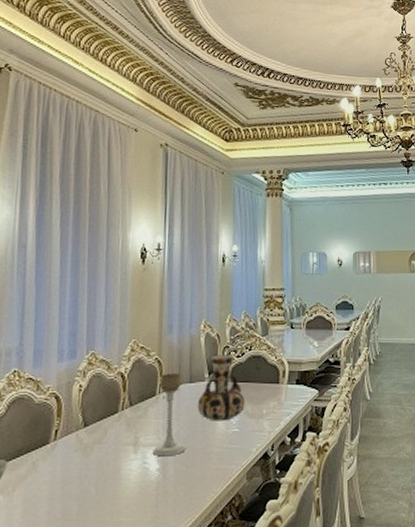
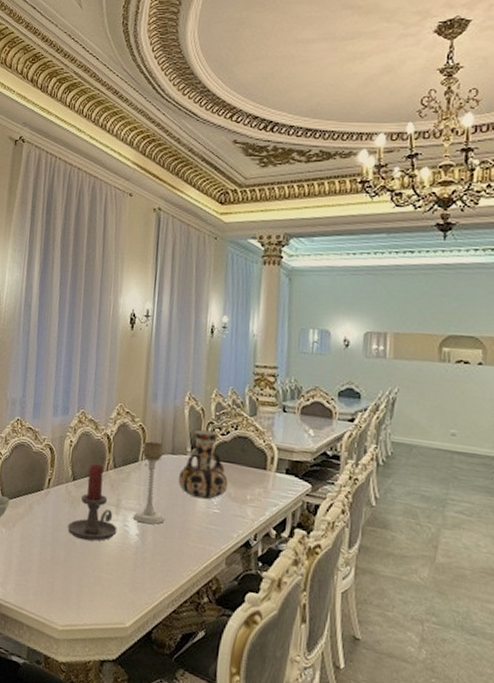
candle holder: none [80,405,136,488] -> present [68,464,117,542]

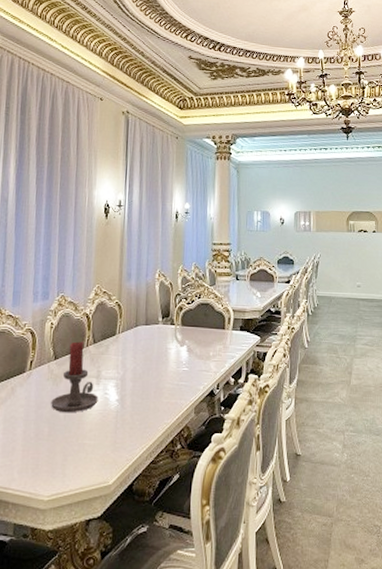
candle holder: present [133,441,165,525] -> none [112,316,142,389]
vase: present [178,429,228,500] -> none [151,301,194,361]

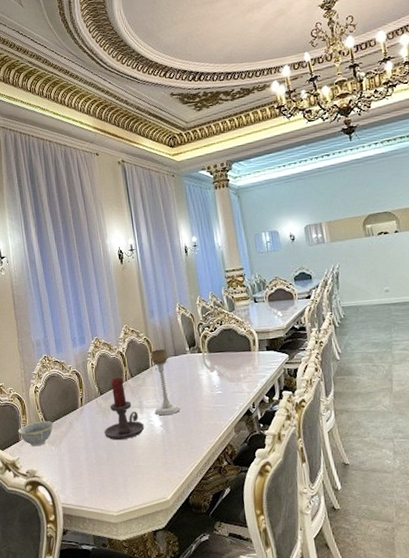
candle holder: none [112,316,142,389] -> present [151,349,181,416]

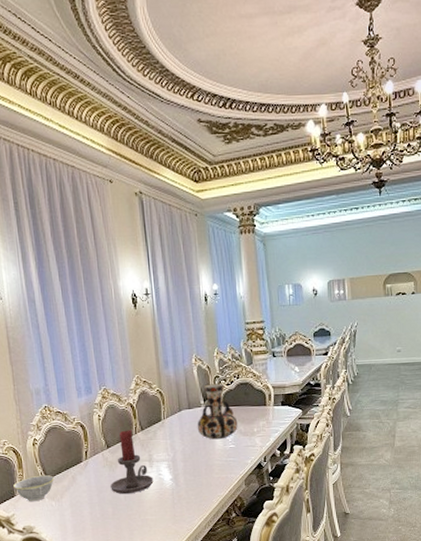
candle holder: present [151,349,181,416] -> none [163,401,192,469]
vase: none [183,330,224,386] -> present [197,383,238,440]

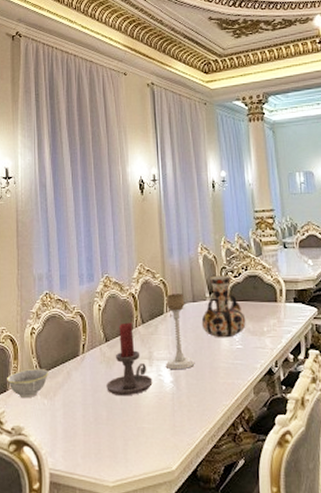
candle holder: none [163,401,192,469] -> present [165,293,195,370]

